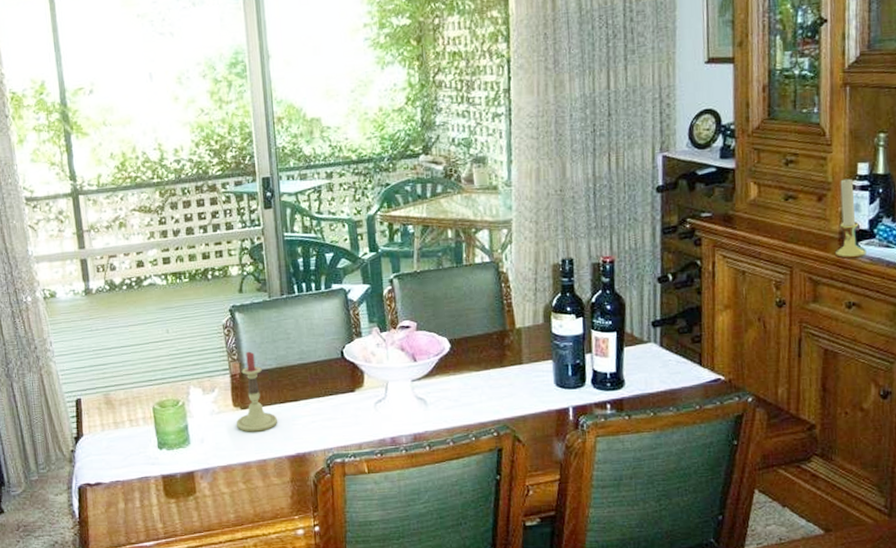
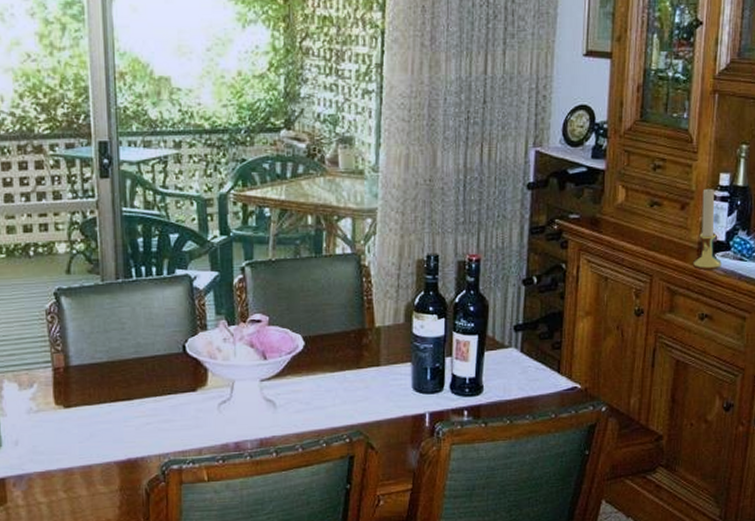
candlestick: present [237,351,278,432] -> none [58,342,108,434]

